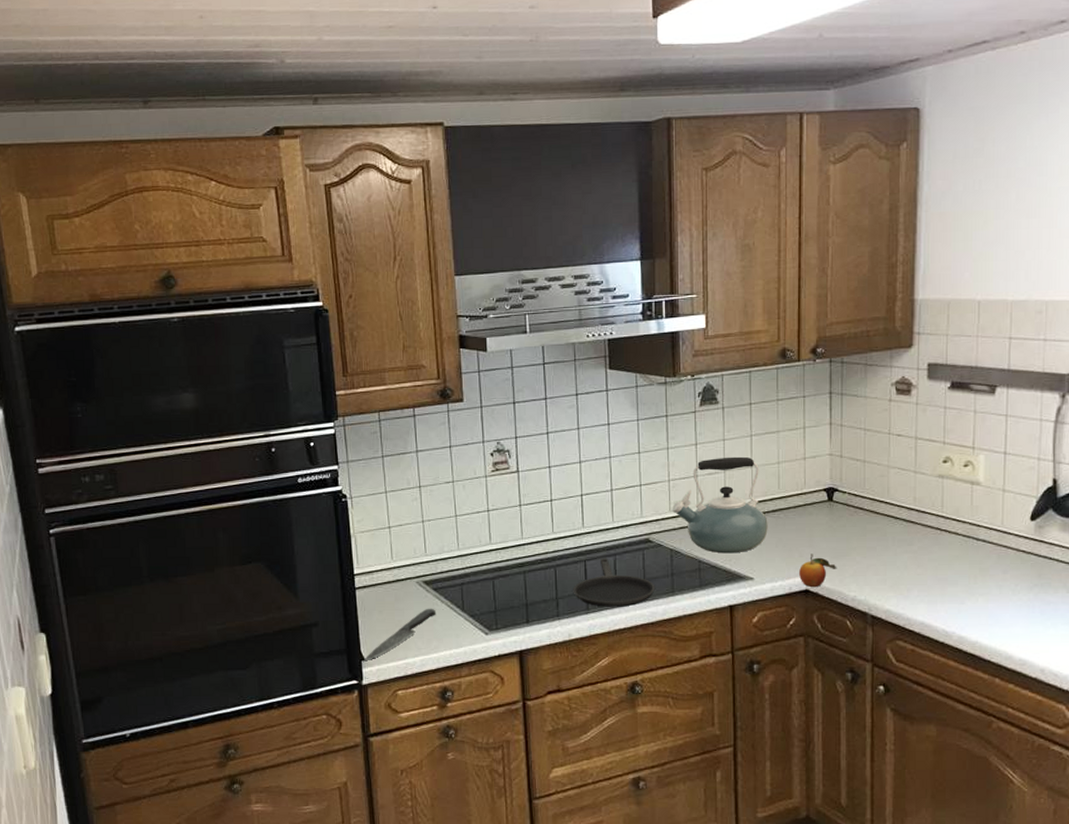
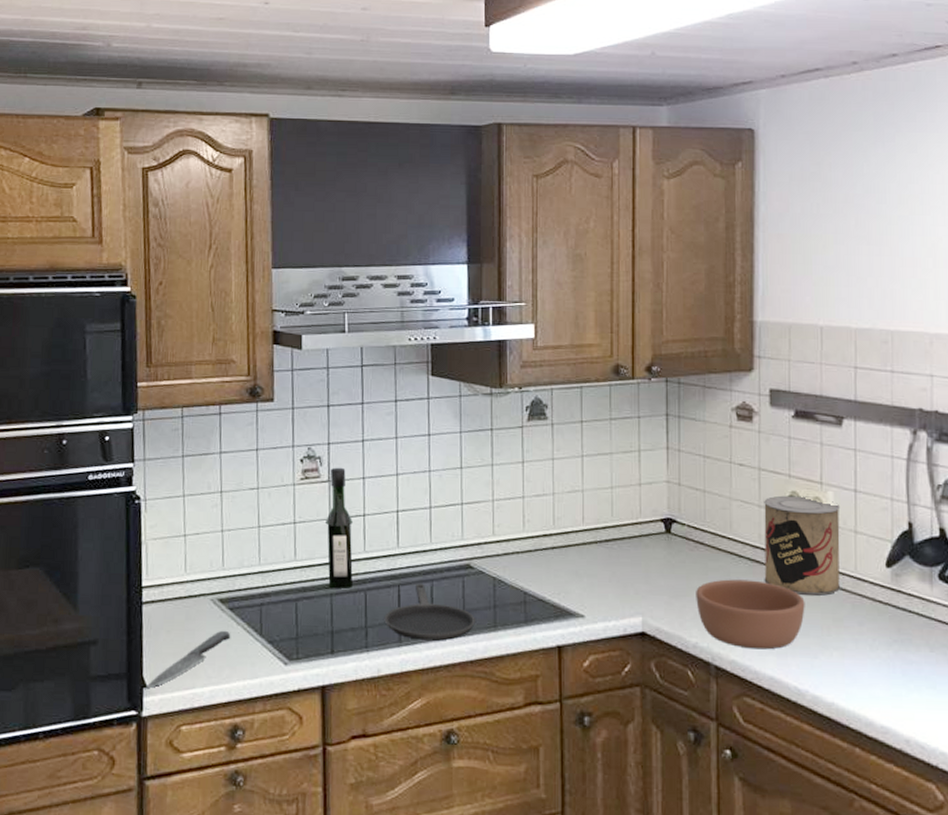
bottle: none [516,458,543,566] -> present [326,467,354,589]
kettle: present [671,456,768,554] -> none [495,478,600,586]
fruit: present [799,554,837,587] -> none [635,591,677,629]
wooden bowl: none [855,539,955,599] -> present [696,579,805,650]
tin can: none [918,460,991,549] -> present [764,495,841,596]

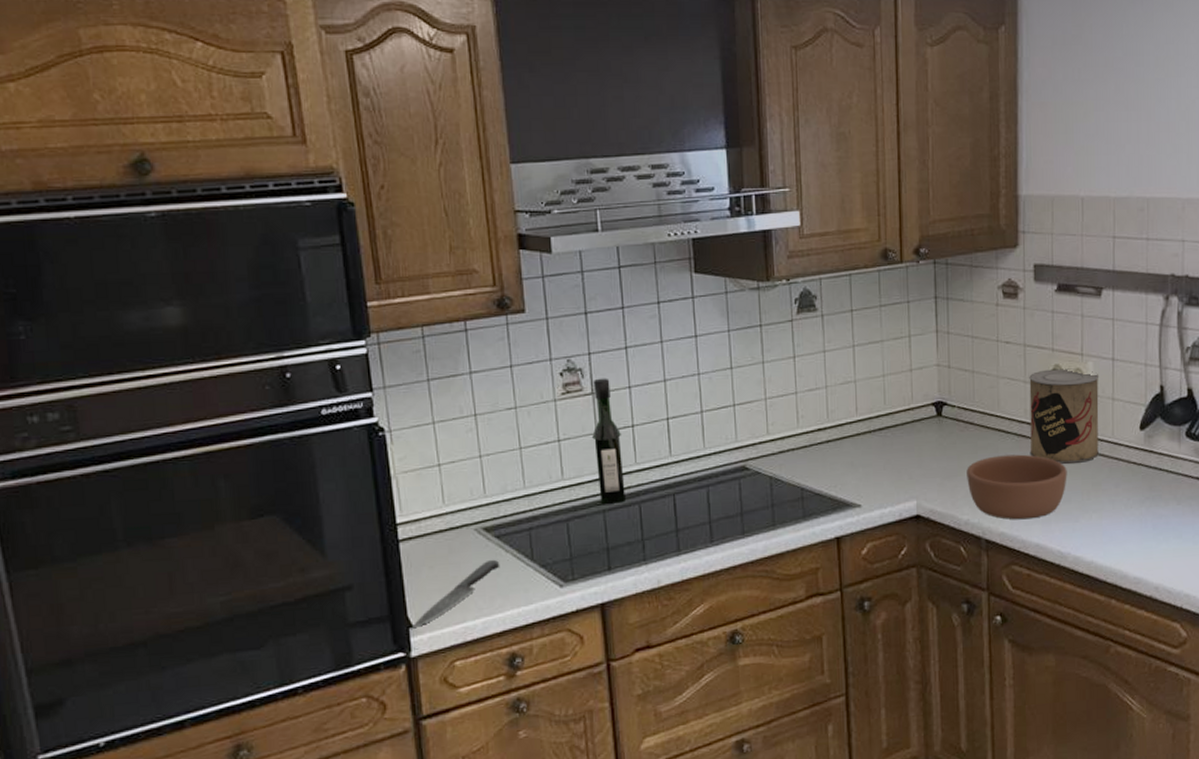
frying pan: present [384,583,475,641] -> none [661,490,754,547]

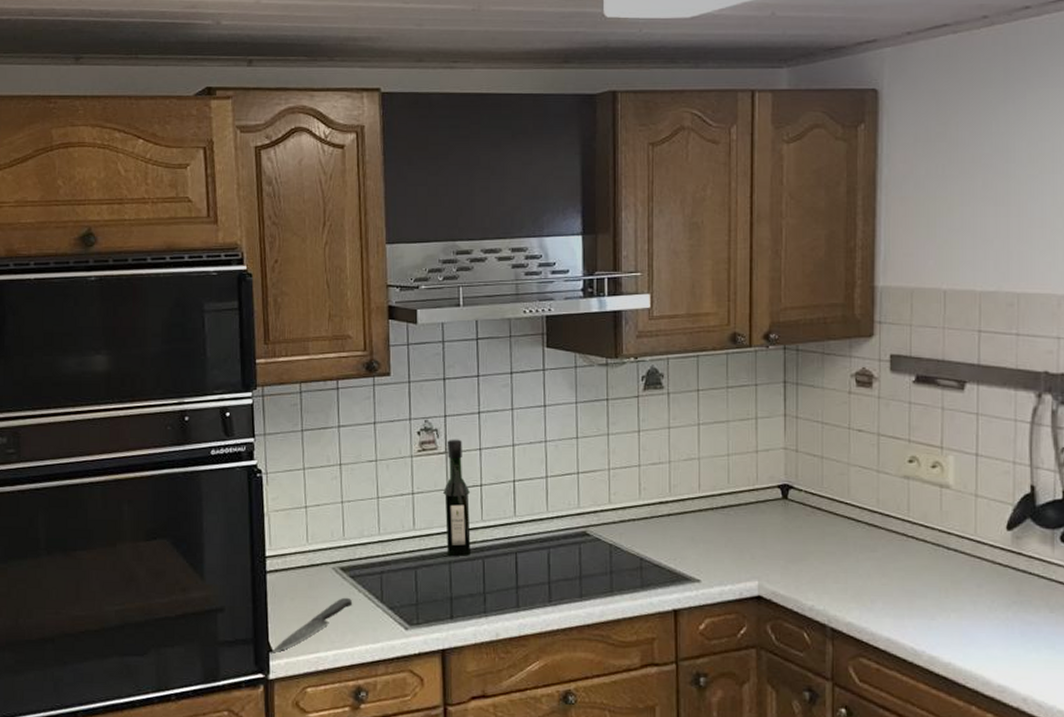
wooden bowl: present [967,454,1067,520] -> none [812,543,923,612]
tin can: present [1029,368,1099,464] -> none [882,460,961,559]

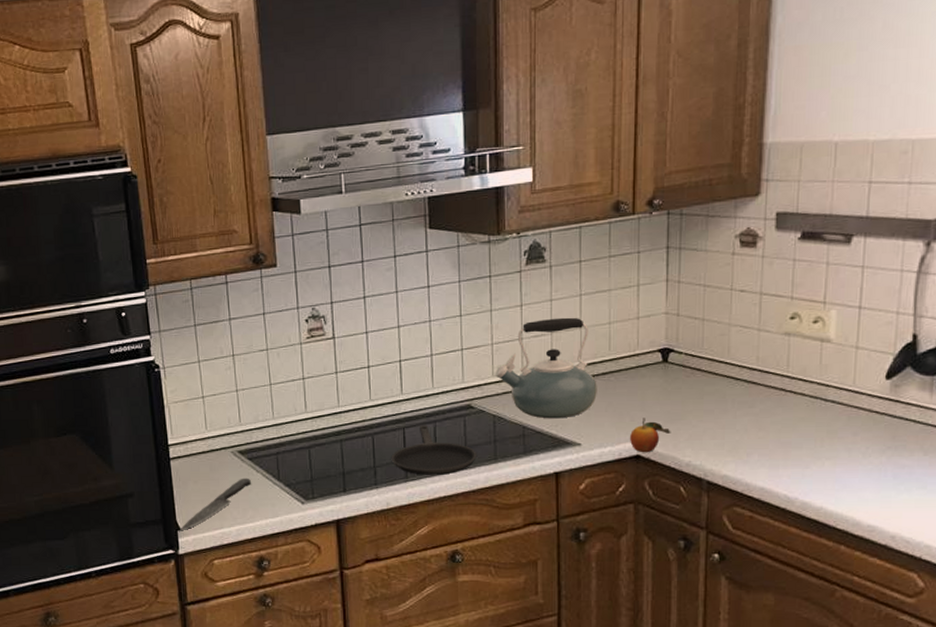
bottle: present [443,439,471,556] -> none [332,324,360,434]
frying pan: none [502,550,592,606] -> present [391,425,477,475]
kettle: none [611,446,716,552] -> present [495,317,597,419]
fruit: none [751,556,793,593] -> present [630,418,671,452]

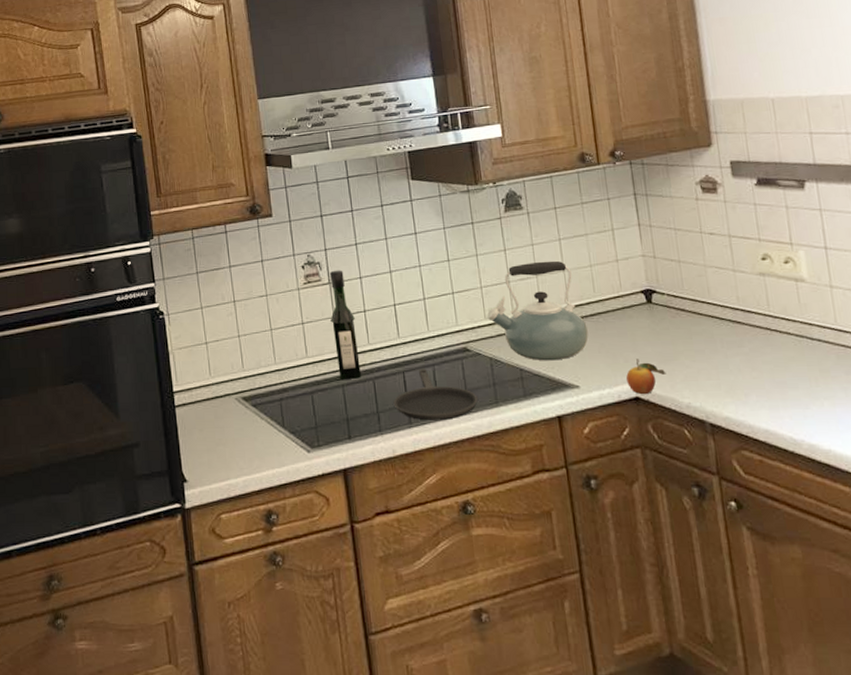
kitchen knife: present [180,477,251,531] -> none [186,425,256,483]
bottle: none [332,324,360,434] -> present [329,270,361,379]

